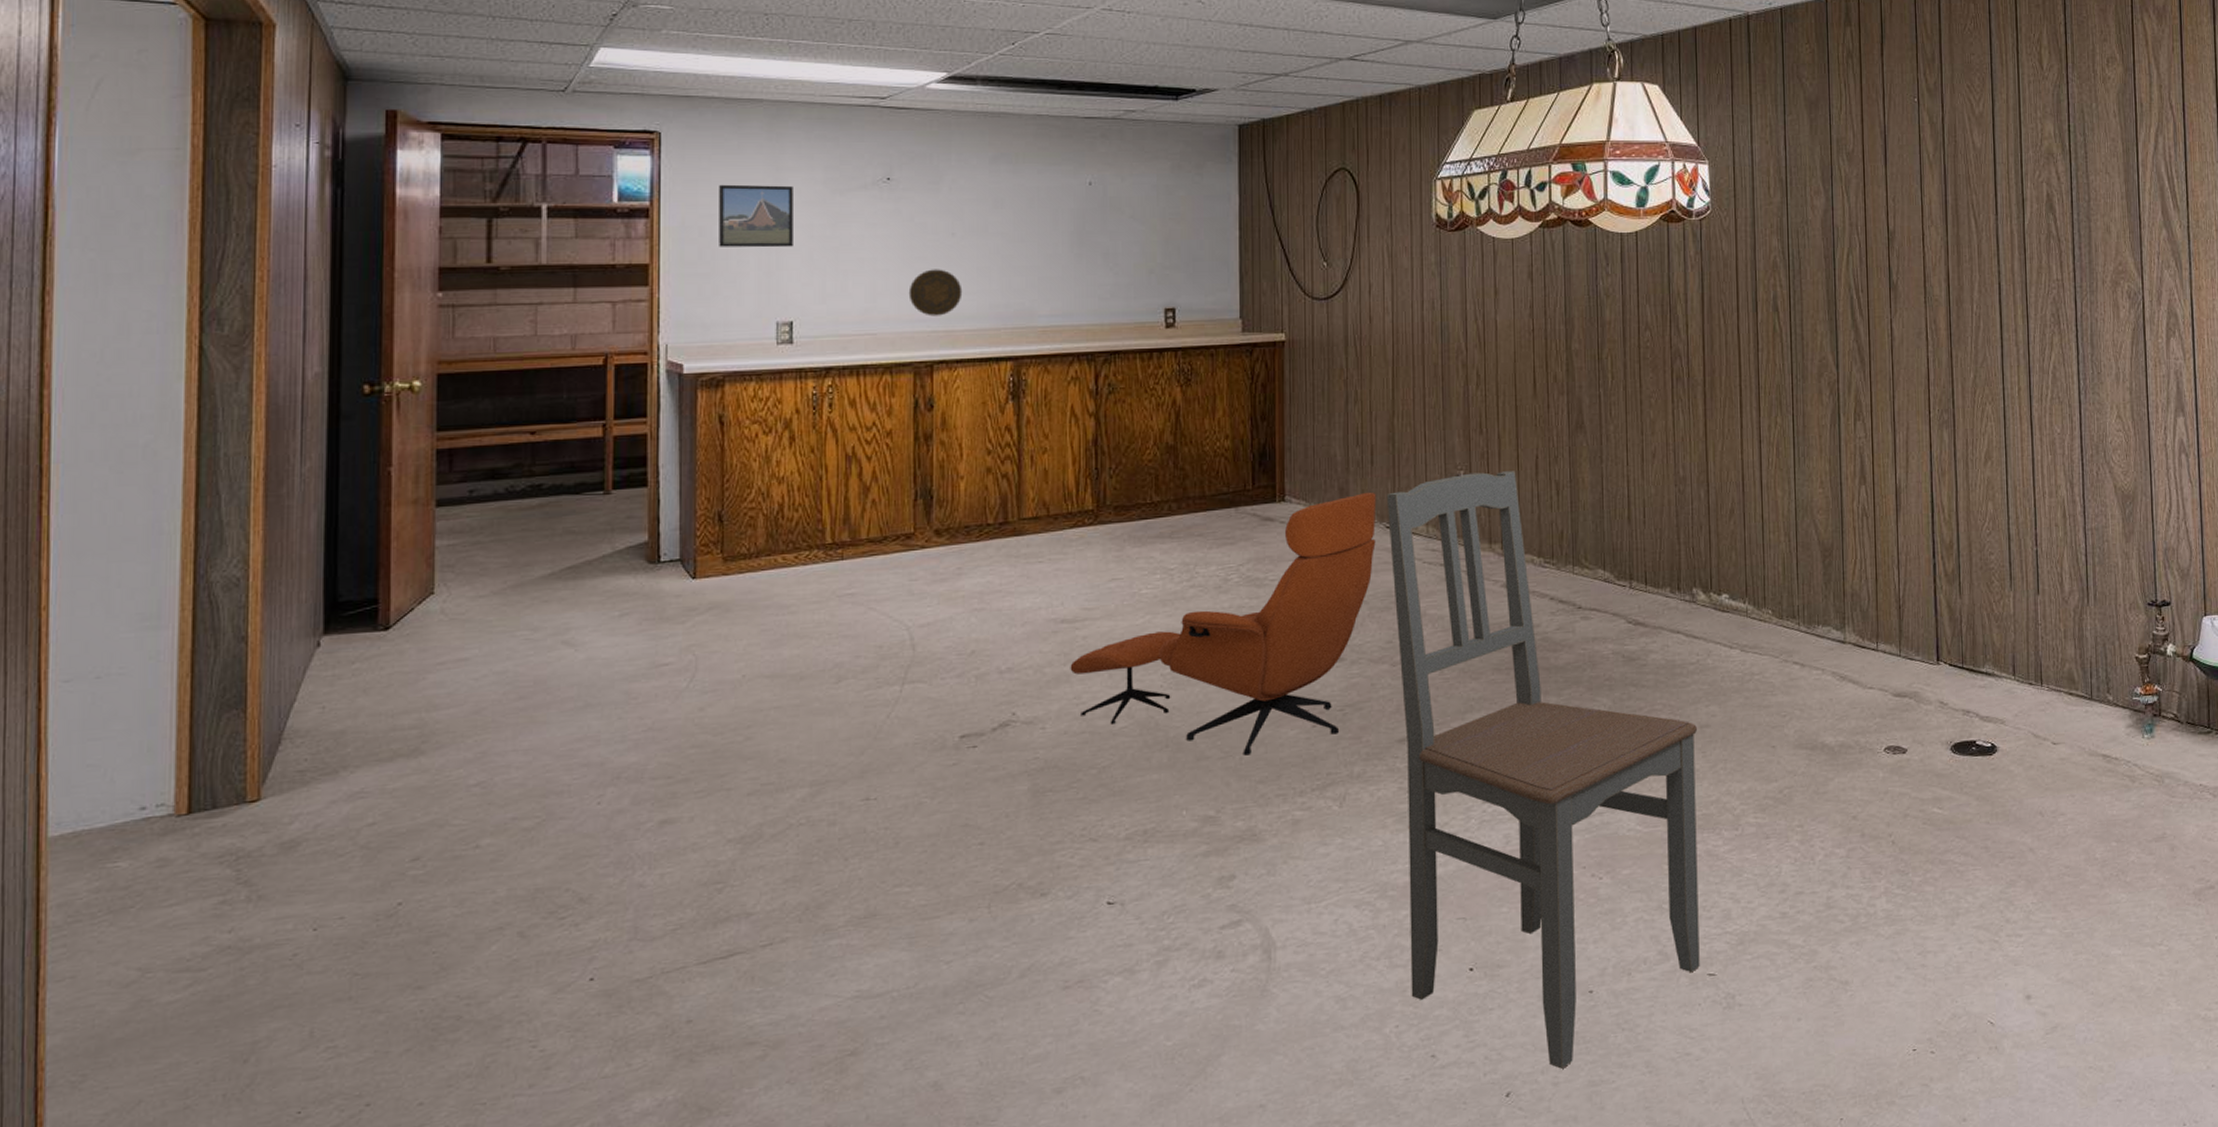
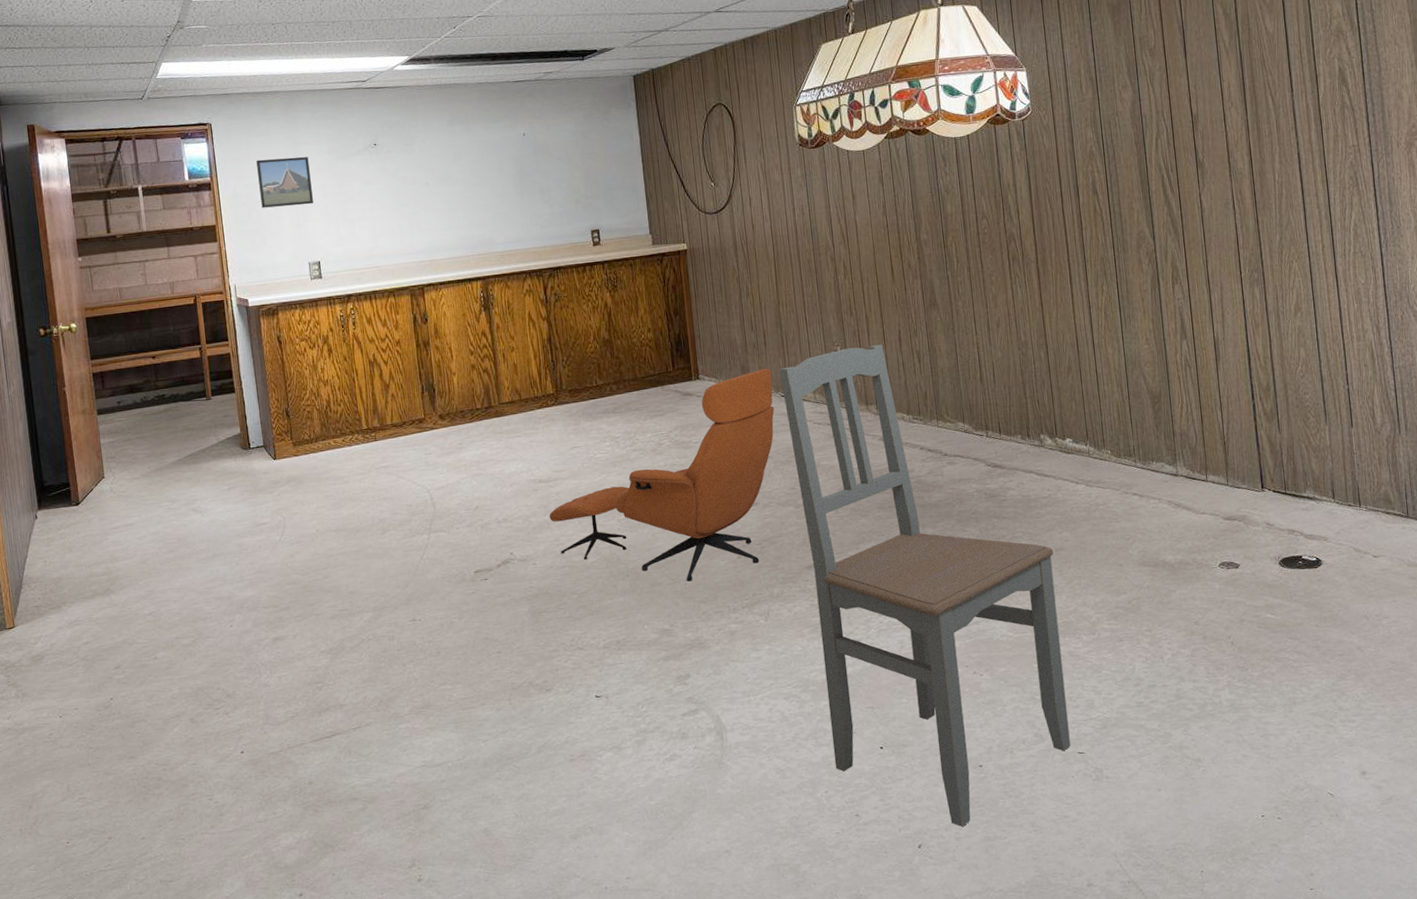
decorative plate: present [908,269,963,316] -> none [399,212,439,250]

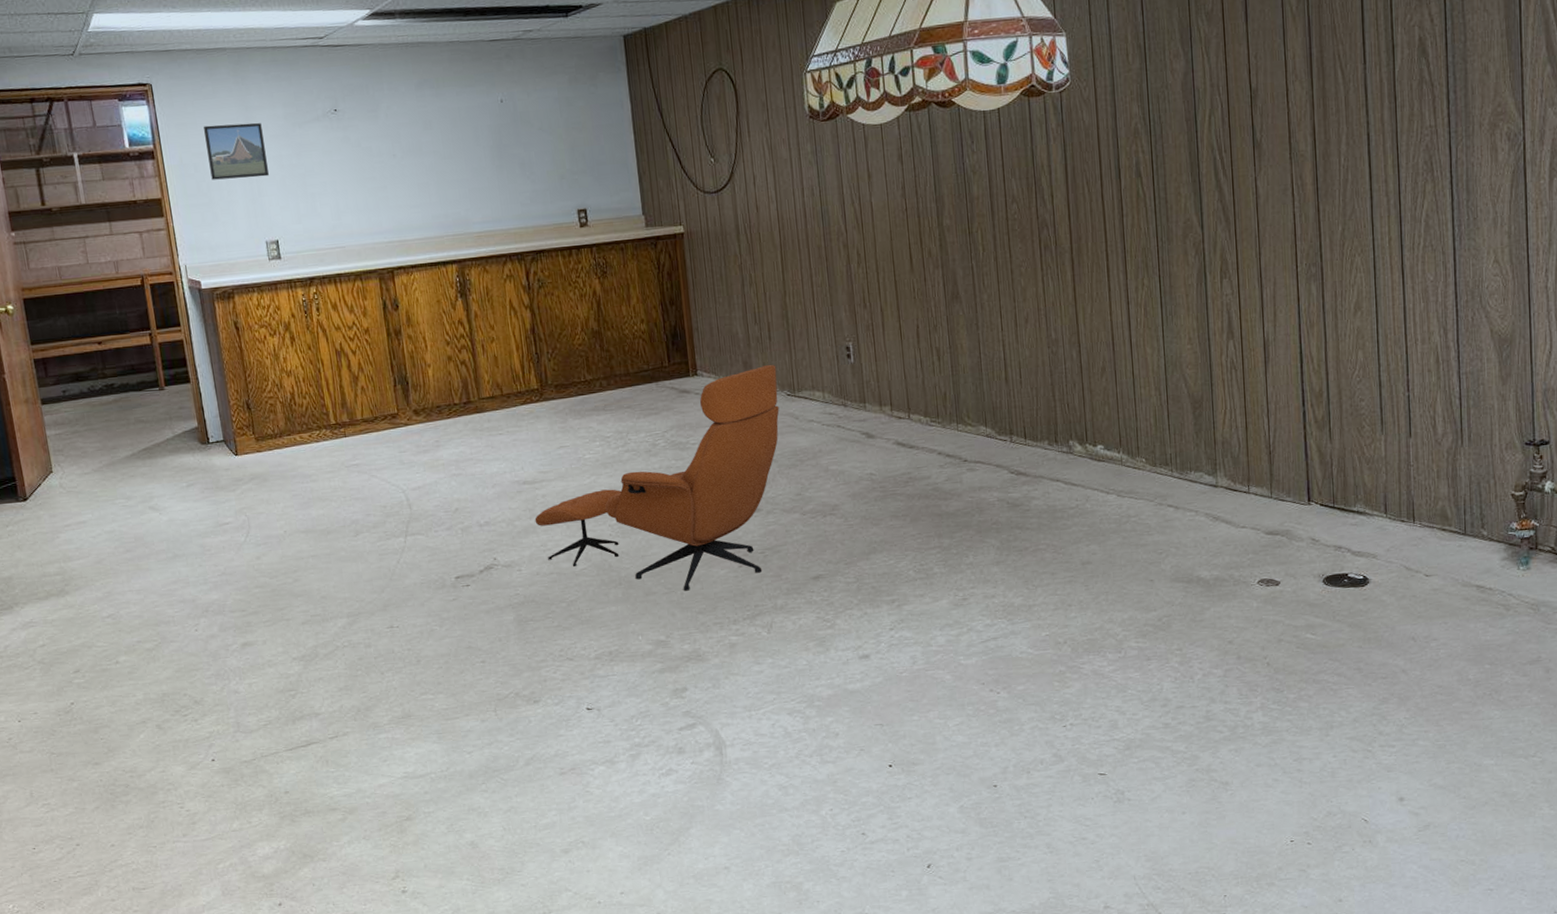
dining chair: present [779,344,1071,827] -> none [785,340,1091,847]

